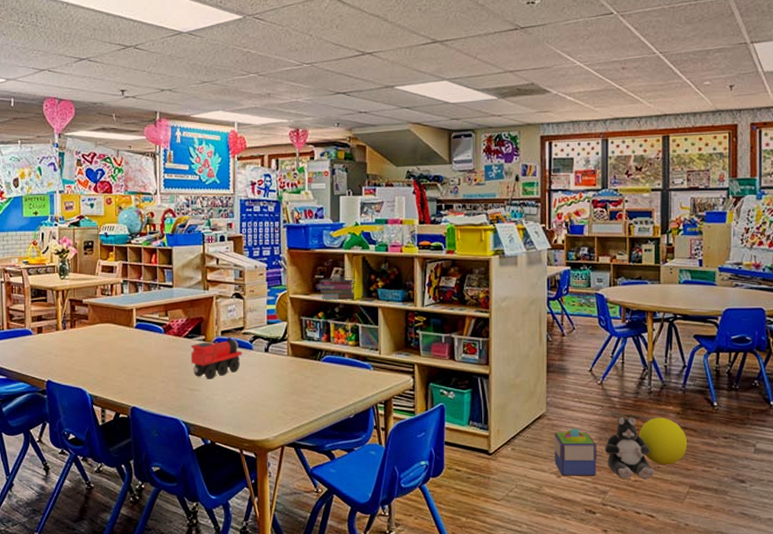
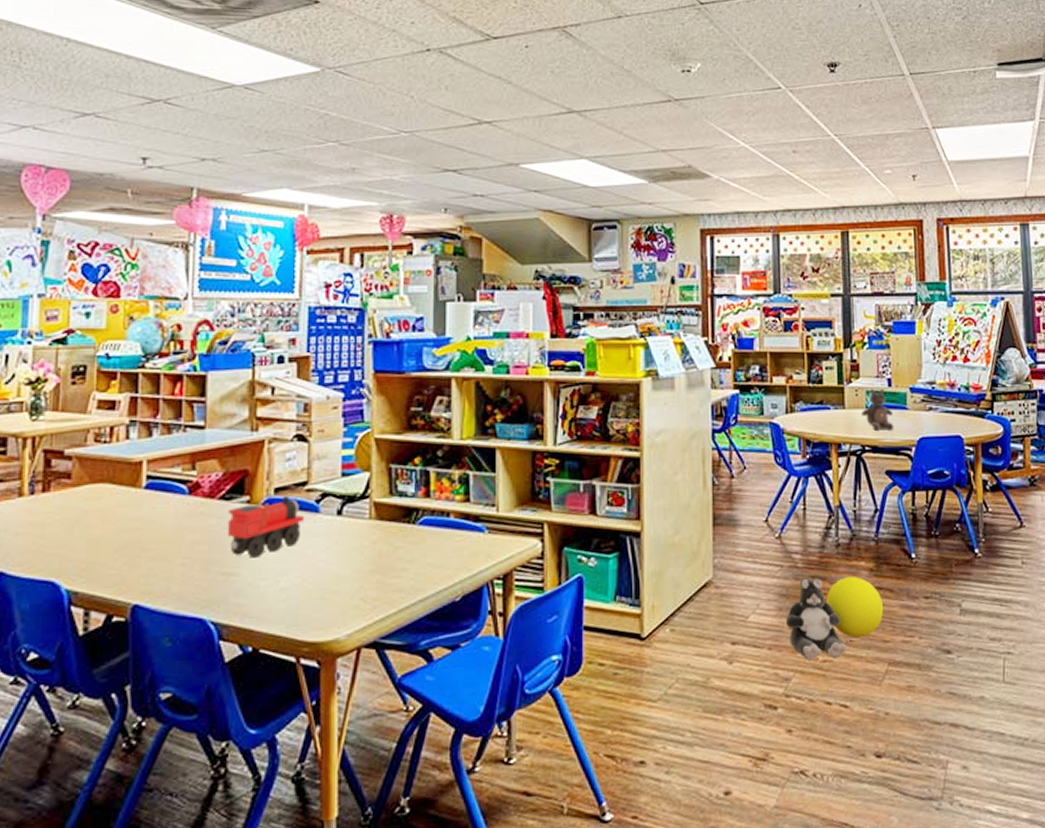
books: present [317,277,357,300] -> none [413,409,468,440]
ballot box: present [553,429,597,476] -> none [722,597,777,662]
stuffed animal: none [675,267,703,302] -> present [862,388,894,431]

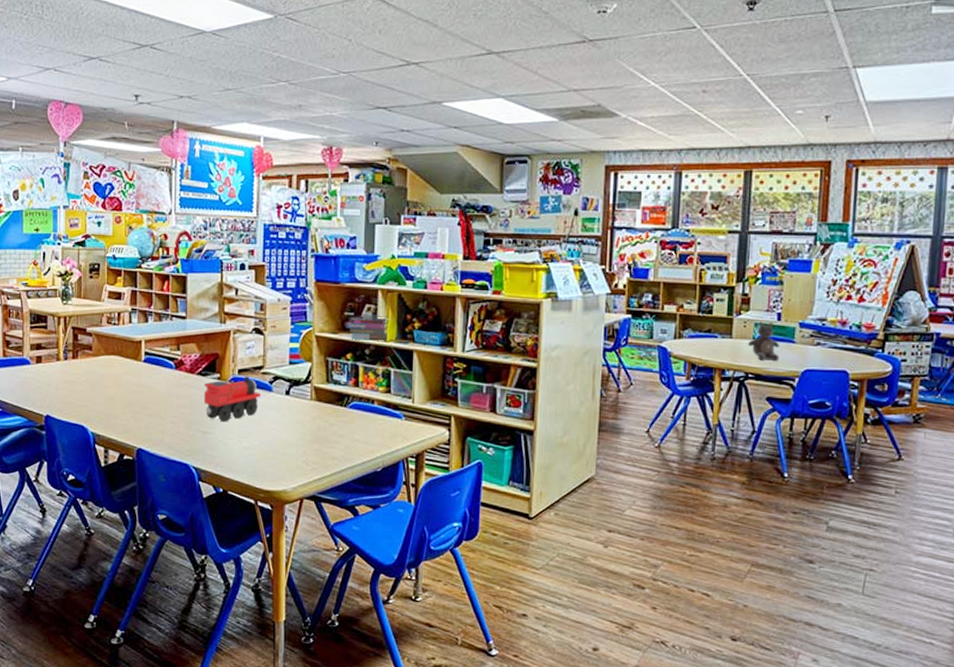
books: none [413,409,468,440] -> present [346,315,391,340]
plush toy: present [785,577,847,661] -> none [658,484,714,555]
ball: present [826,576,884,638] -> none [697,487,752,540]

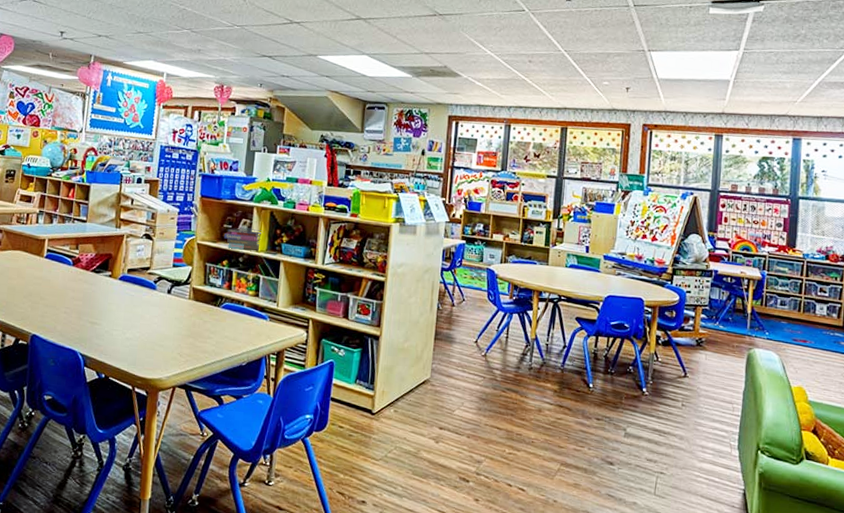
toy train: present [203,375,261,422] -> none [94,275,146,315]
stuffed animal: present [748,321,780,361] -> none [561,252,588,287]

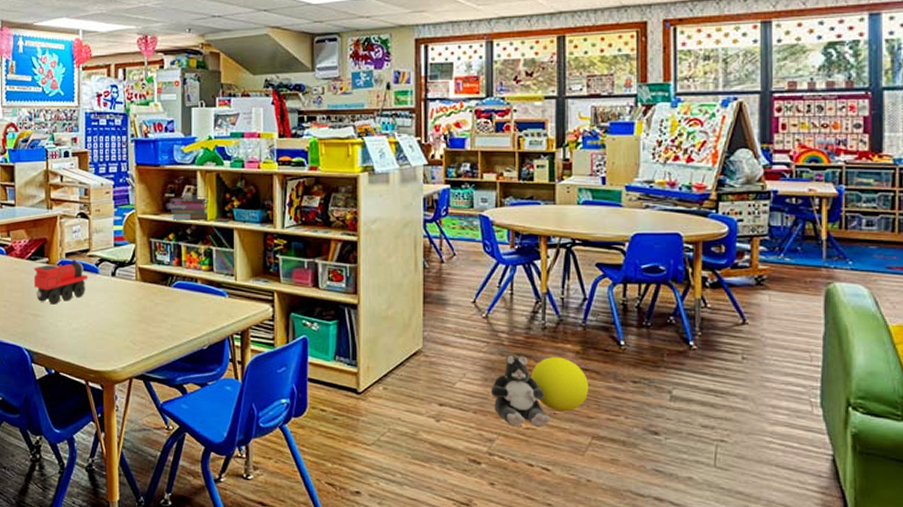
toy train: none [94,275,146,315] -> present [33,259,88,305]
plush toy: none [482,389,529,454] -> present [490,355,551,428]
ball: none [516,393,562,441] -> present [531,357,589,412]

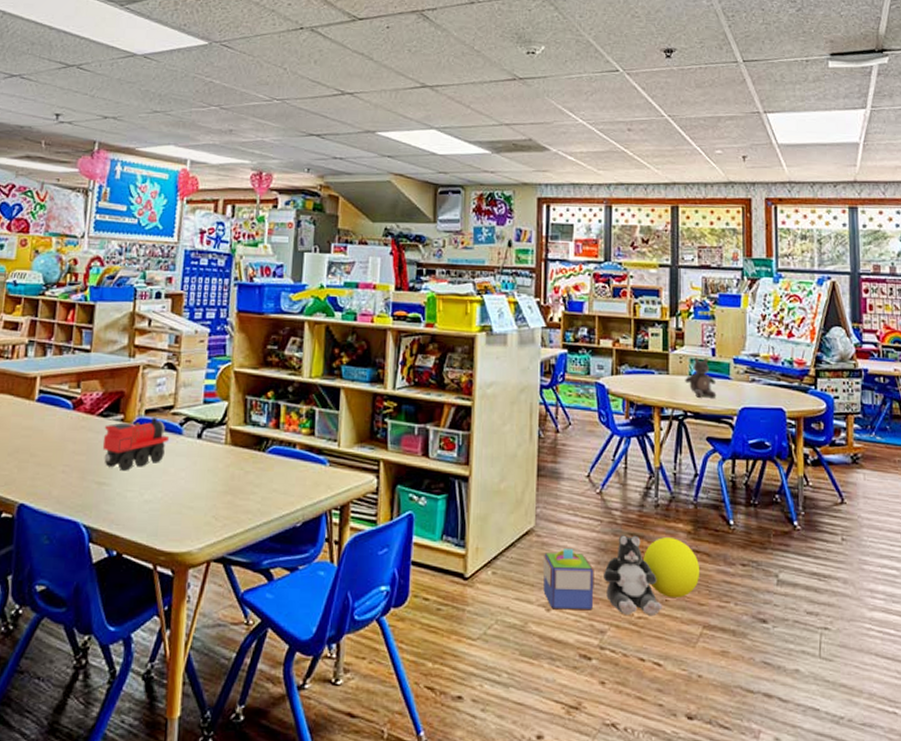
books: present [167,196,211,221] -> none [268,349,318,377]
ballot box: none [431,367,482,422] -> present [542,549,594,611]
stuffed animal: none [573,186,607,226] -> present [685,357,717,398]

